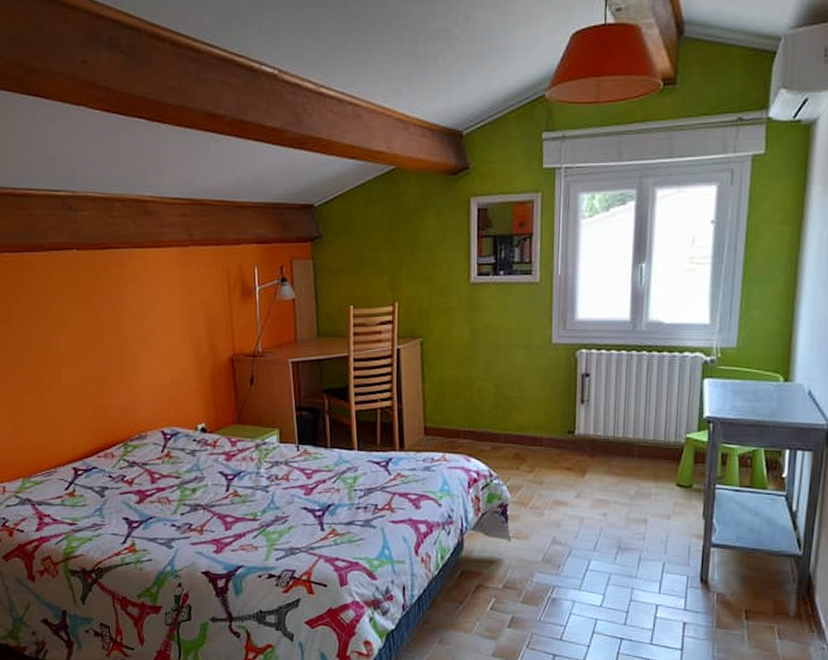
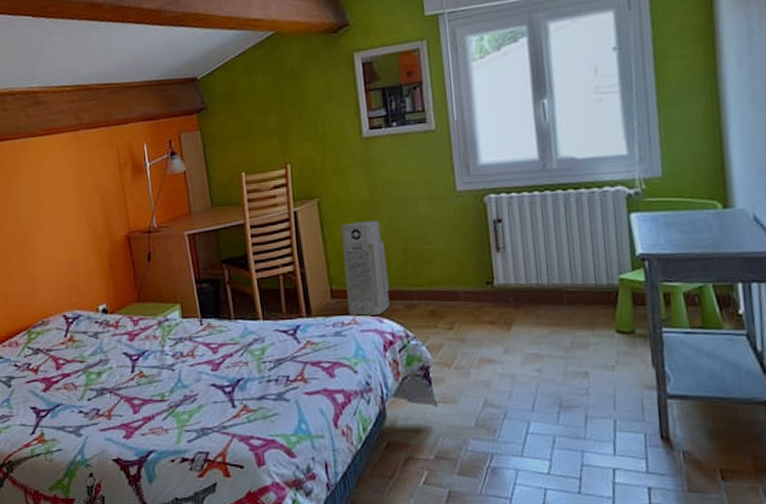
air purifier: none [439,364,480,454] -> present [341,220,390,316]

